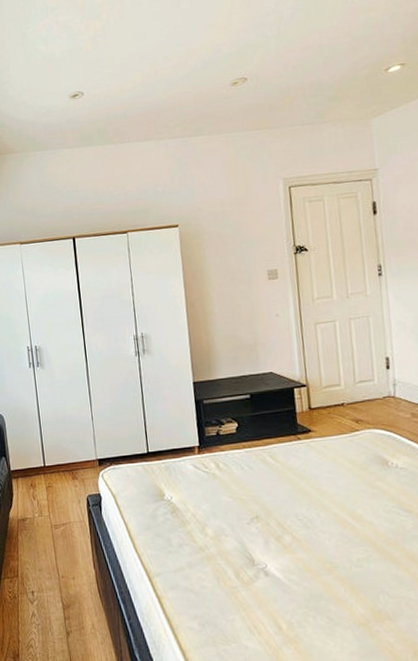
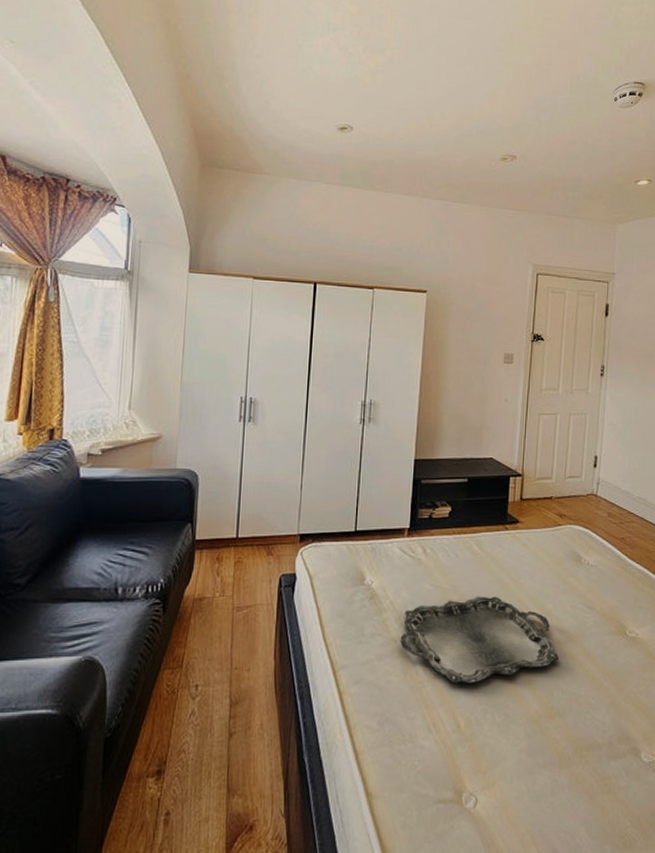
serving tray: none [207,504,379,588] -> present [400,596,559,683]

